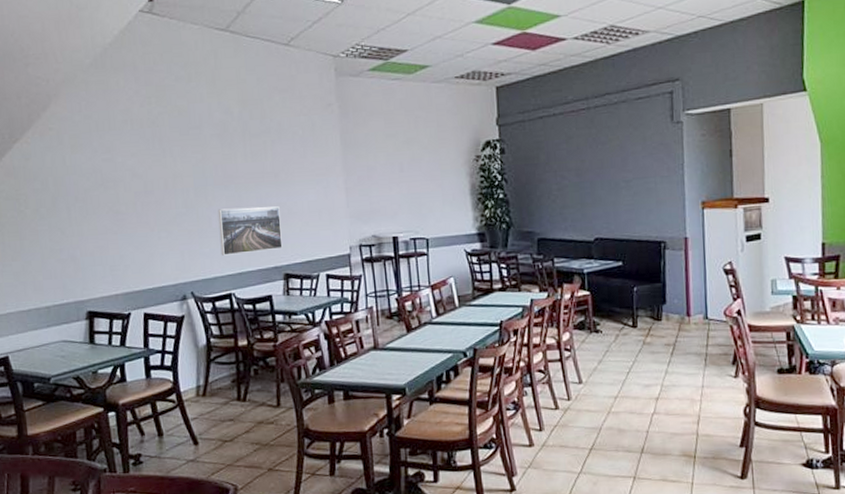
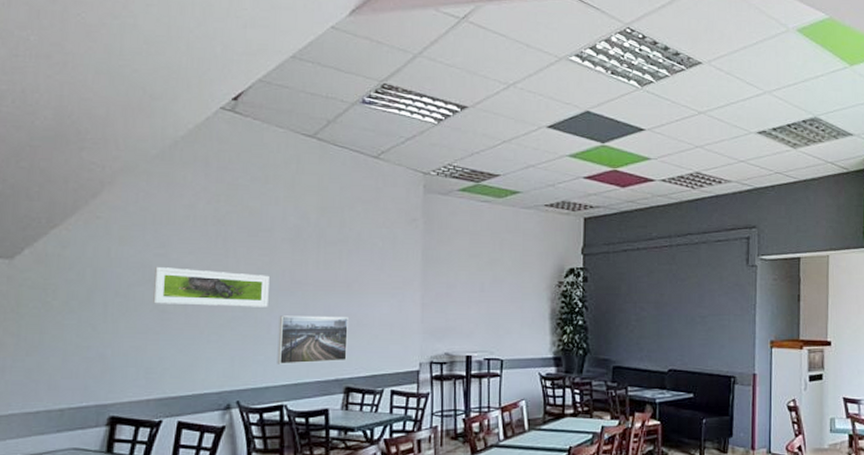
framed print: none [104,170,207,206] -> present [152,266,269,307]

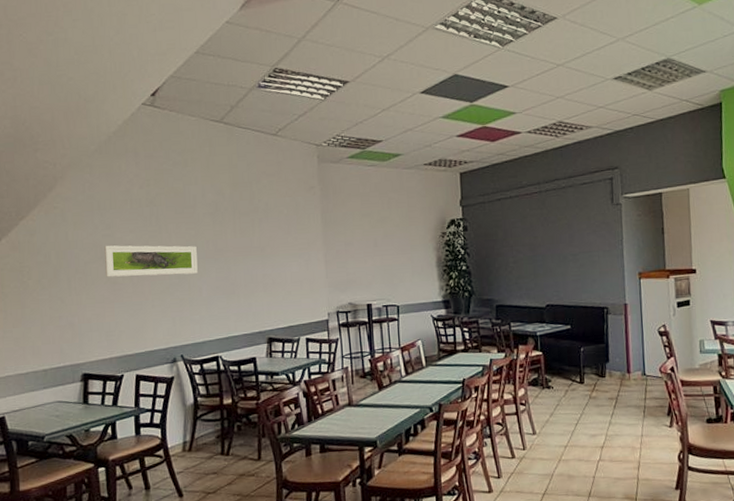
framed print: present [277,315,348,364] -> none [208,277,267,322]

